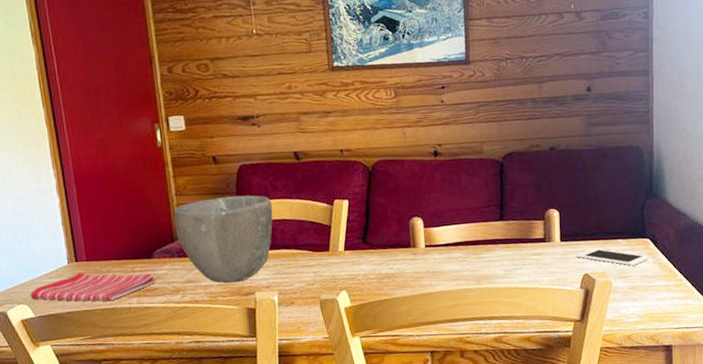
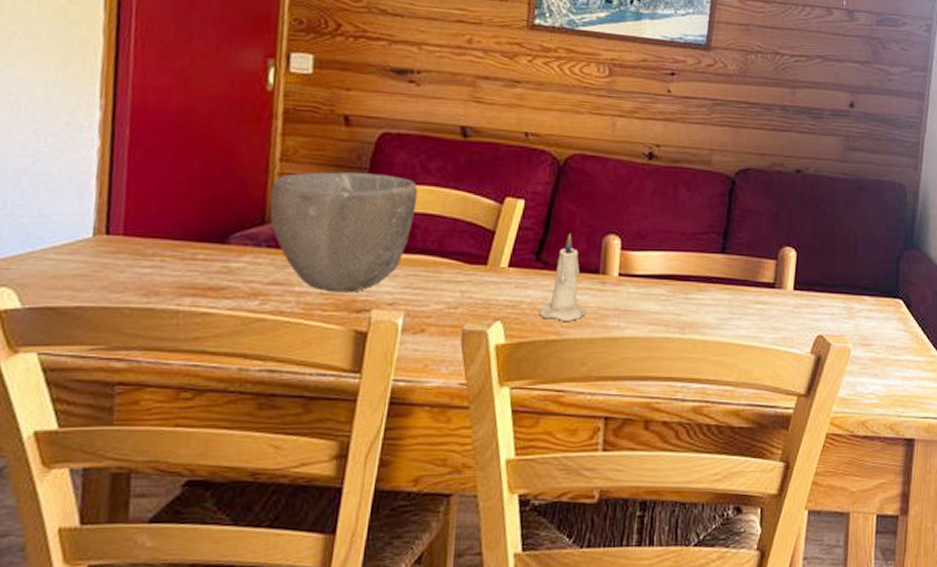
dish towel: present [30,272,156,302] -> none [20,250,227,297]
candle: none [371,220,406,286] -> present [539,232,586,322]
cell phone: present [576,248,650,266] -> none [810,303,900,331]

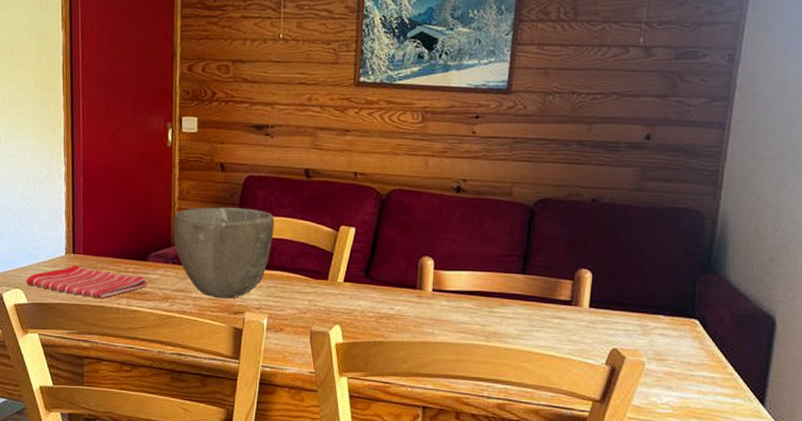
dish towel: none [20,250,227,297] -> present [26,264,148,298]
candle: present [539,232,586,322] -> none [369,254,406,328]

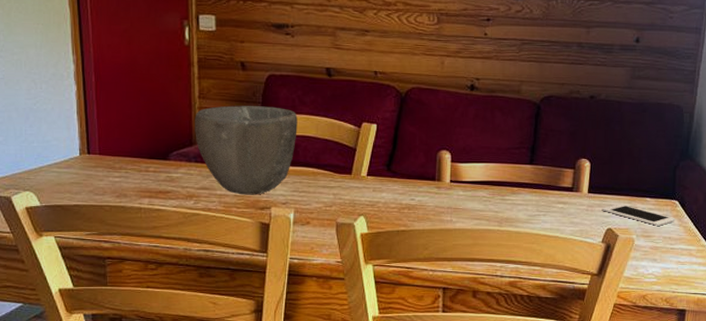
dish towel: present [26,264,148,298] -> none [37,165,170,198]
cell phone: none [605,321,695,348] -> present [602,203,675,226]

